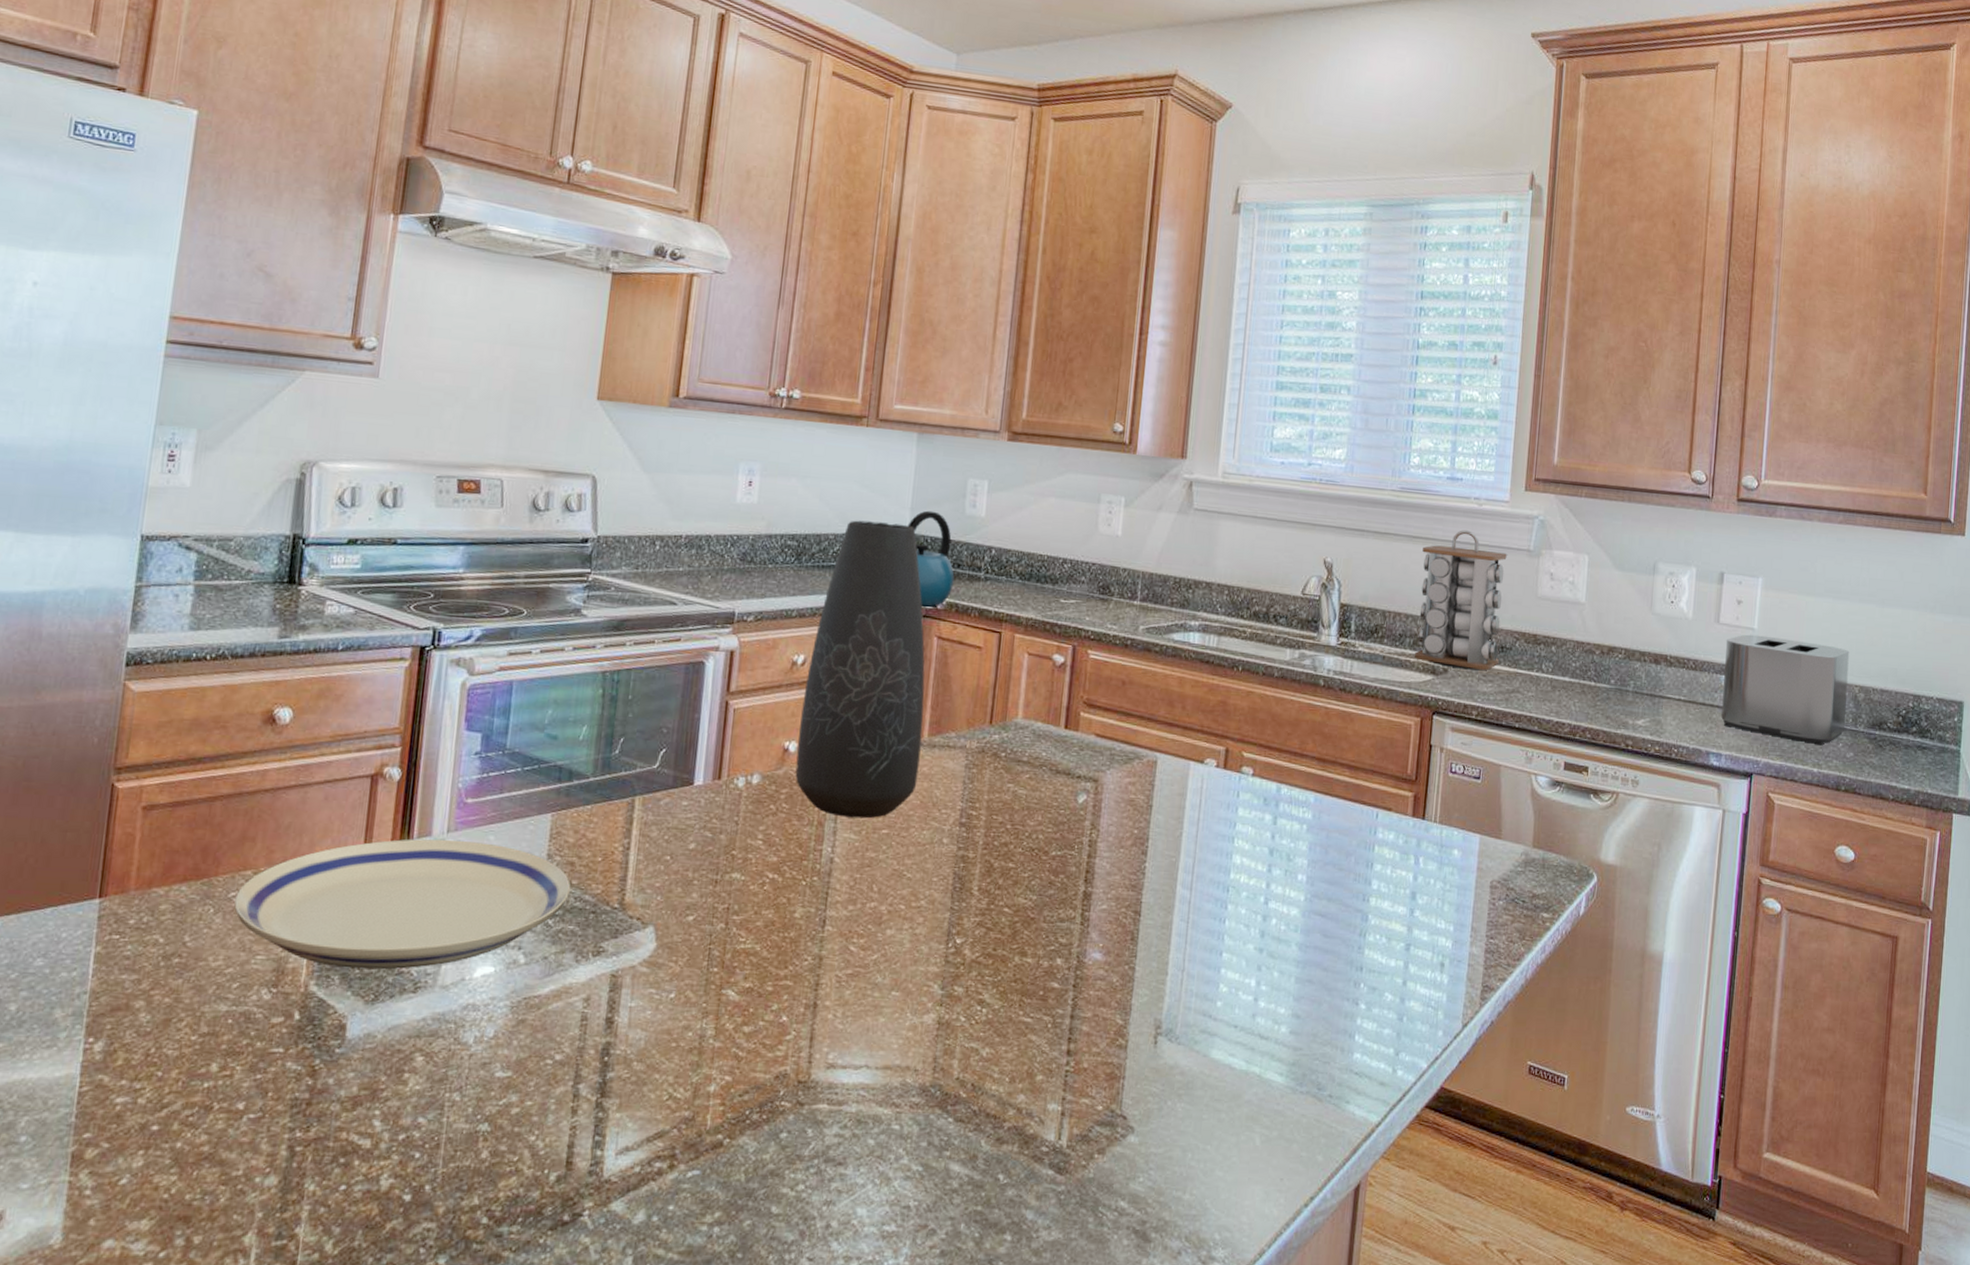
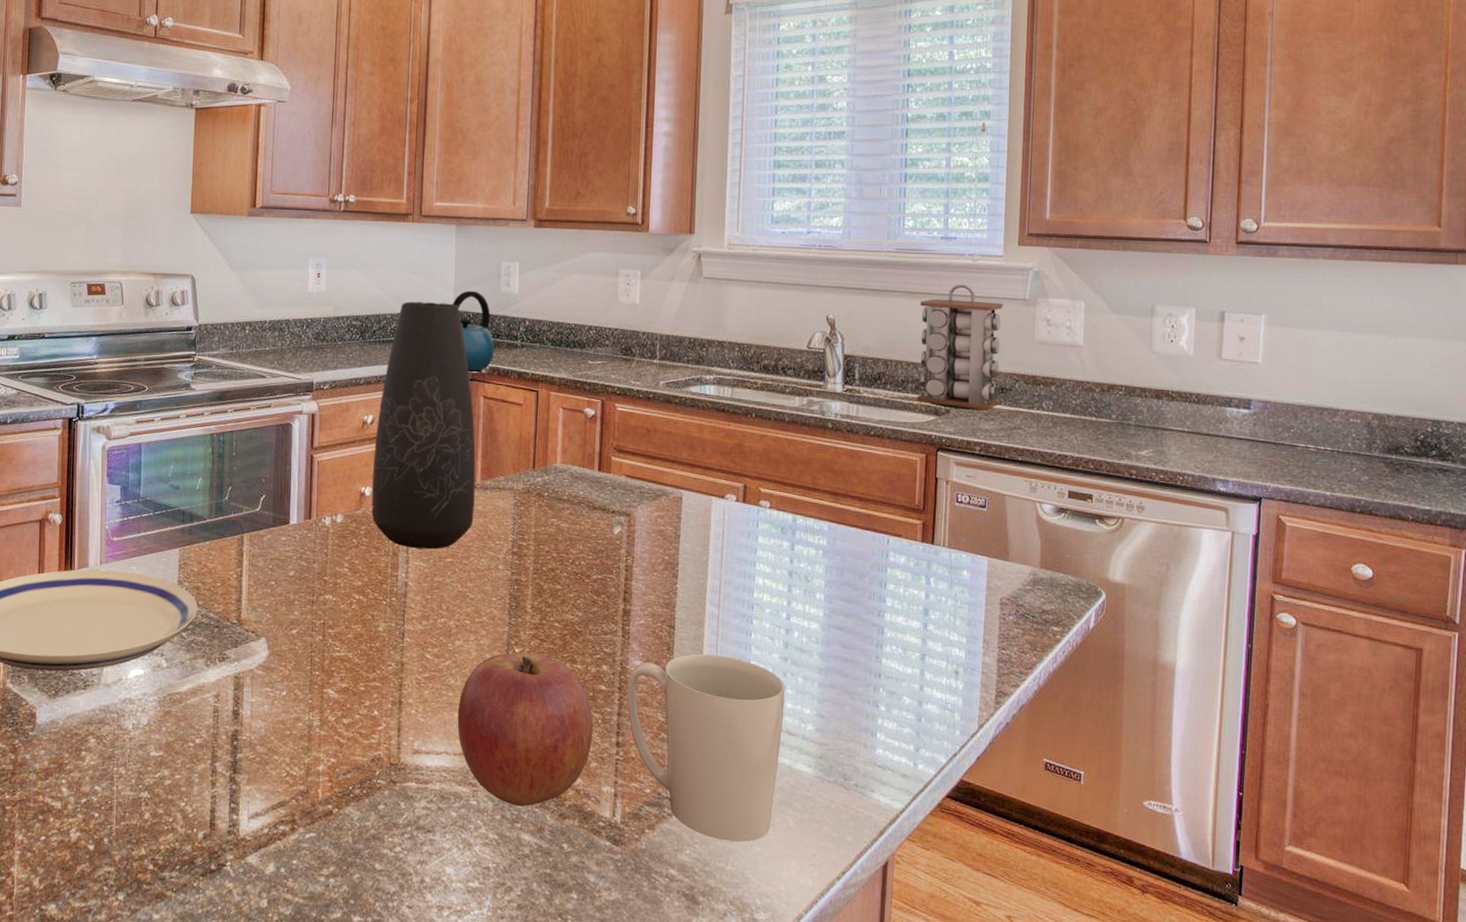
apple: none [882,943,1042,1131] -> present [457,652,593,807]
mug: none [1081,944,1259,1166] -> present [626,654,785,842]
toaster: present [1721,634,1850,746] -> none [1227,368,1361,471]

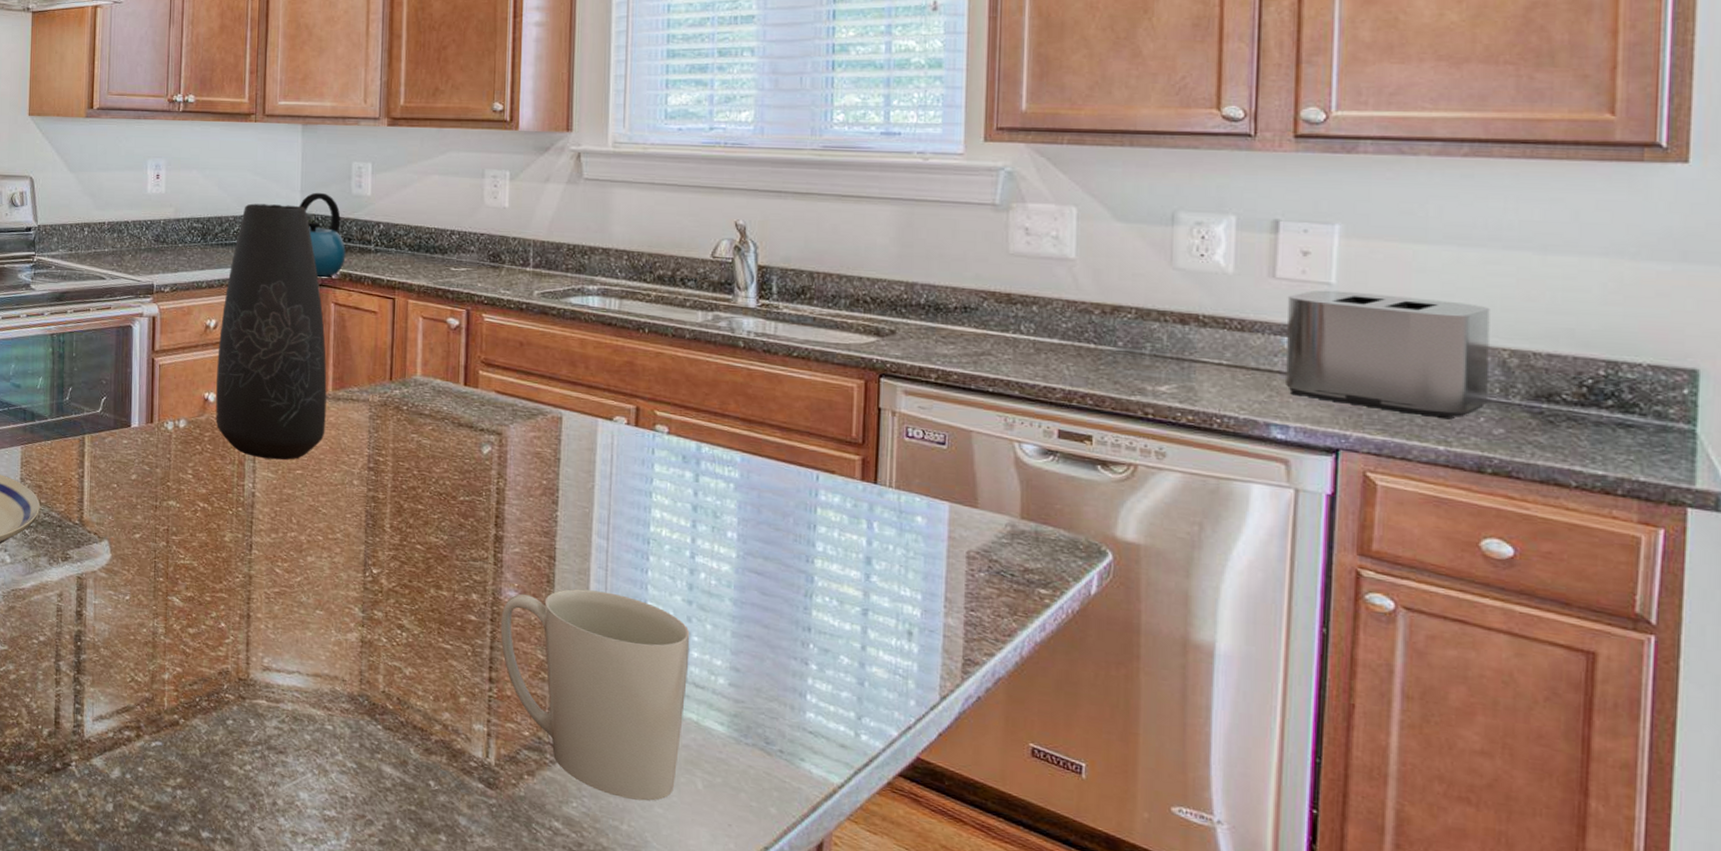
apple: present [457,652,593,807] -> none [310,573,462,737]
spice rack: present [917,284,1003,410] -> none [853,186,965,332]
toaster: none [1227,368,1361,471] -> present [1286,290,1490,420]

